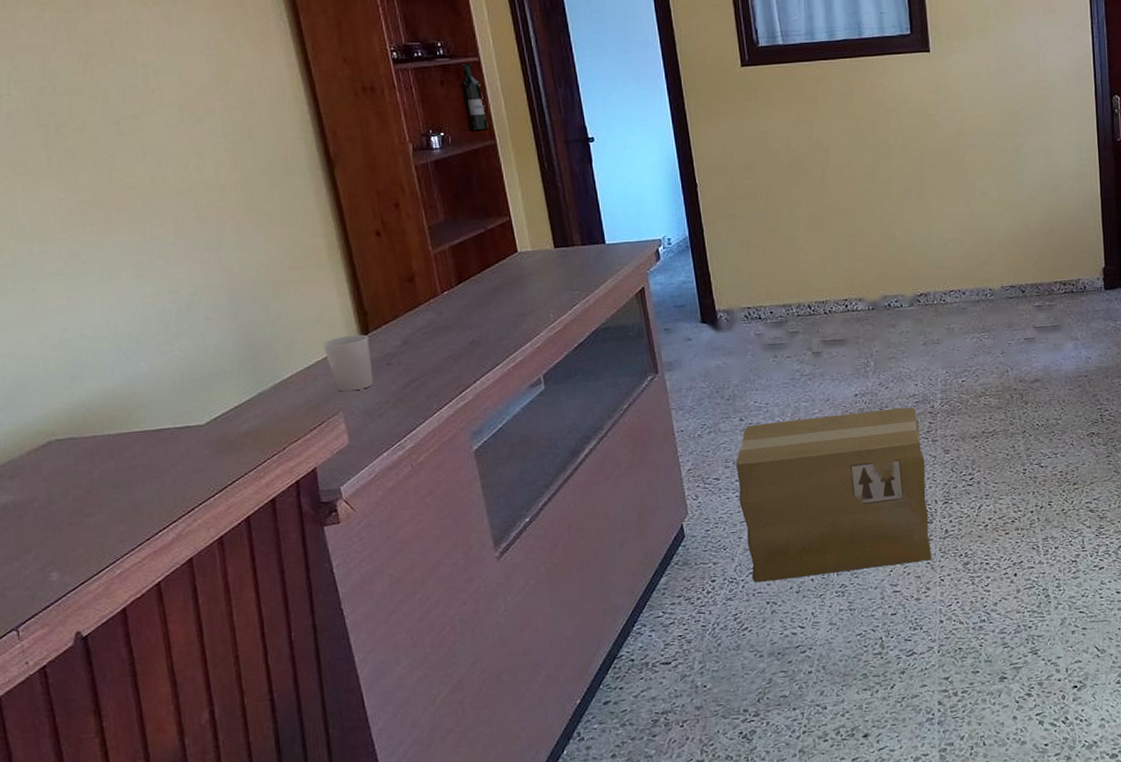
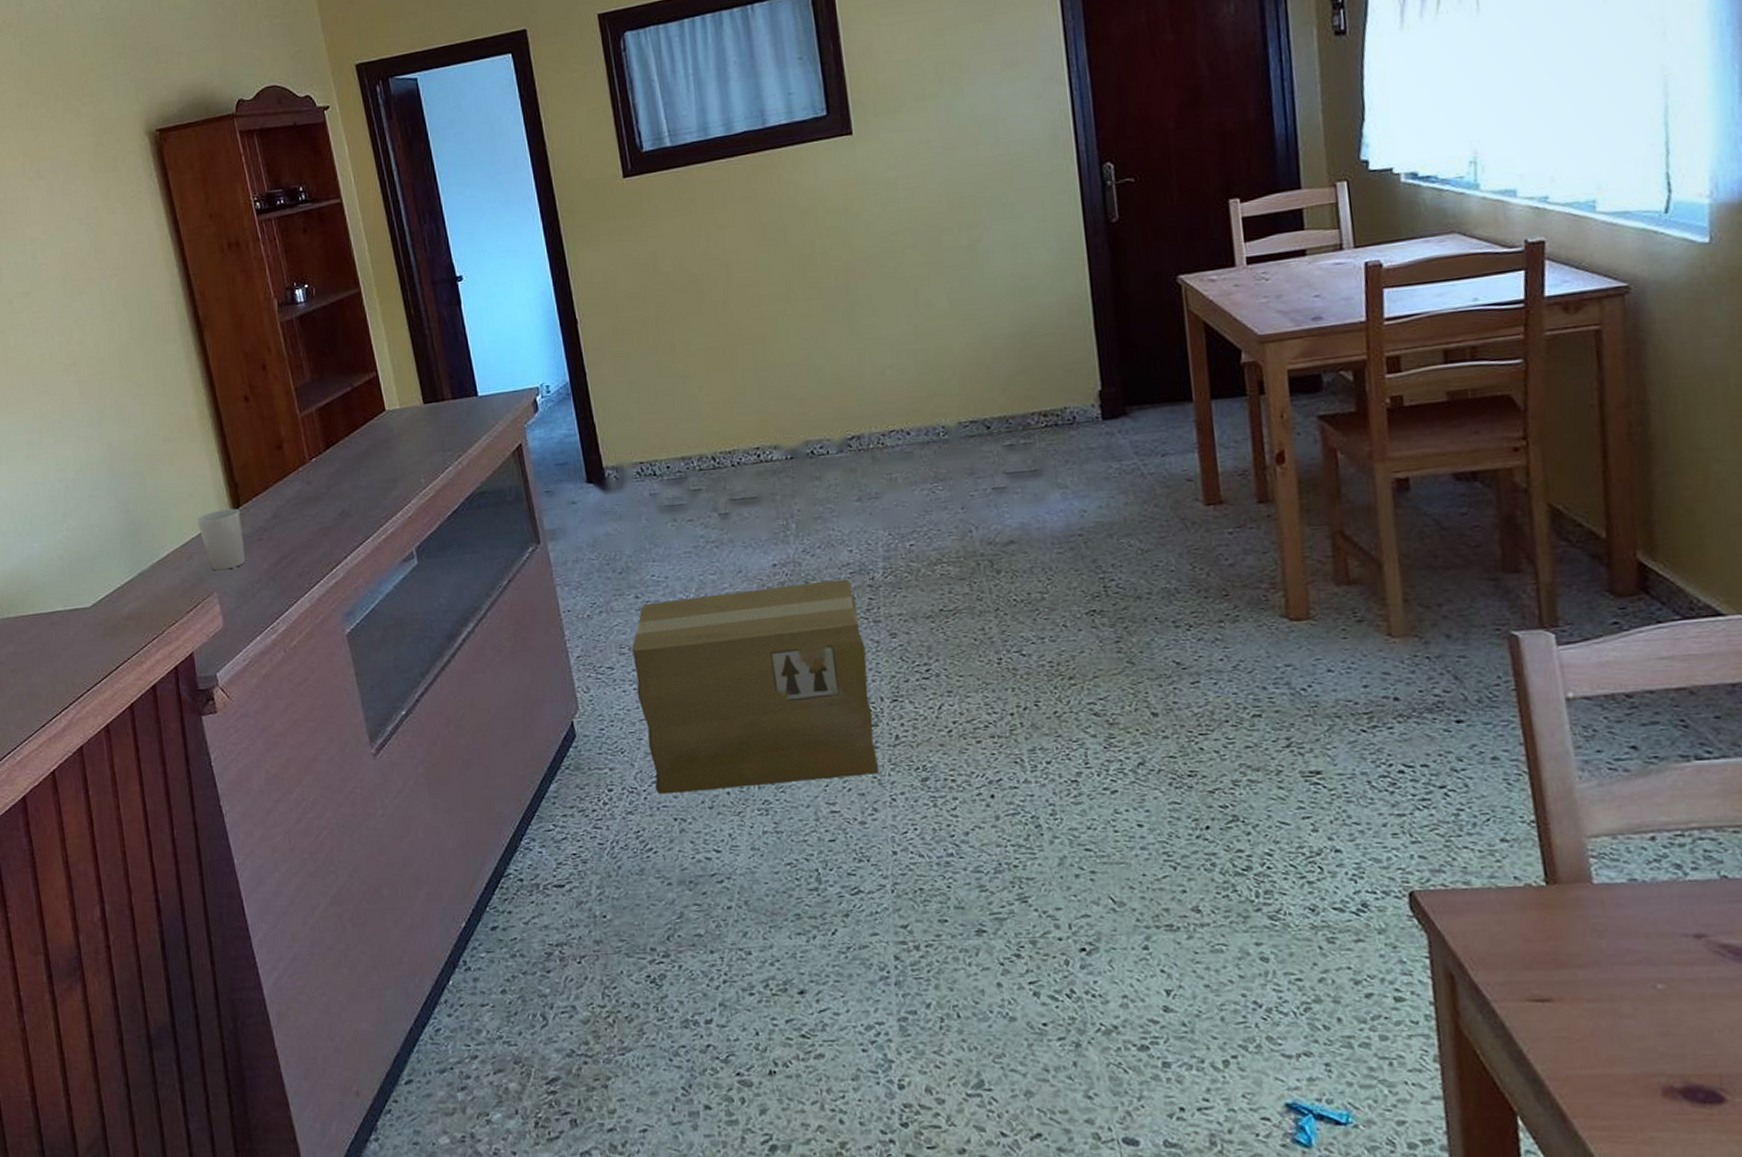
wine bottle: present [460,61,488,131] -> none [322,204,352,280]

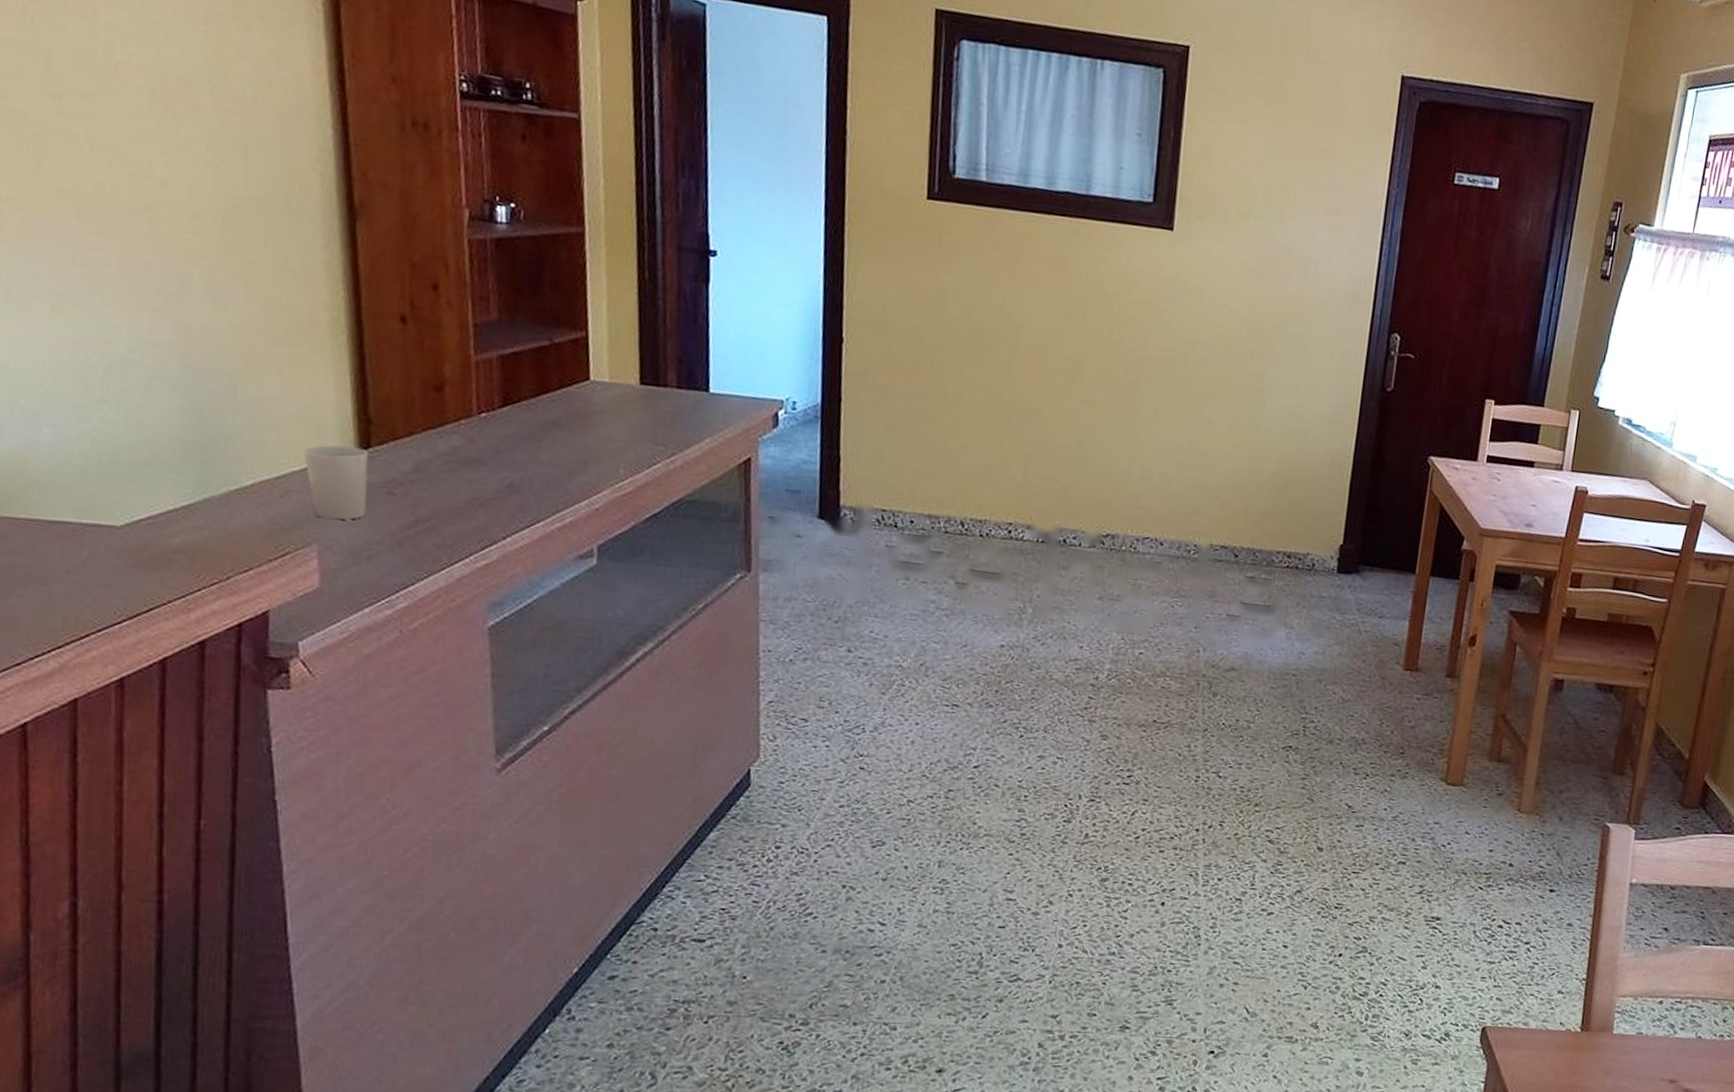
cardboard box: present [632,579,880,794] -> none [828,659,1076,868]

